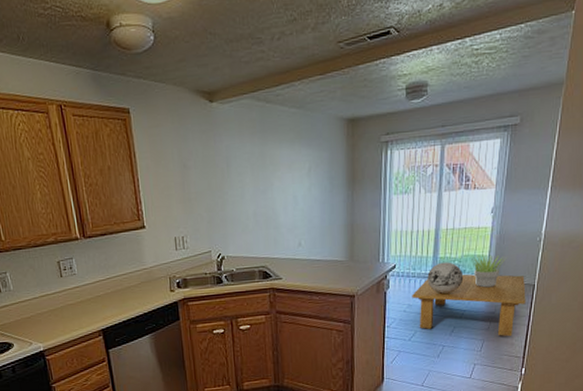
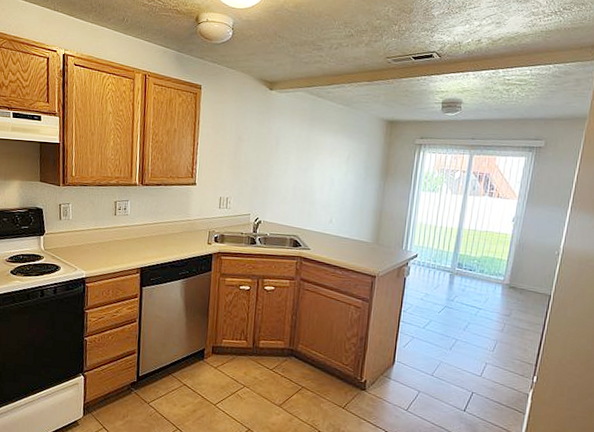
coffee table: present [412,274,526,337] -> none [430,272,542,342]
decorative sphere: present [427,262,464,295] -> none [446,259,482,290]
potted plant: present [470,254,506,288] -> none [489,257,524,291]

